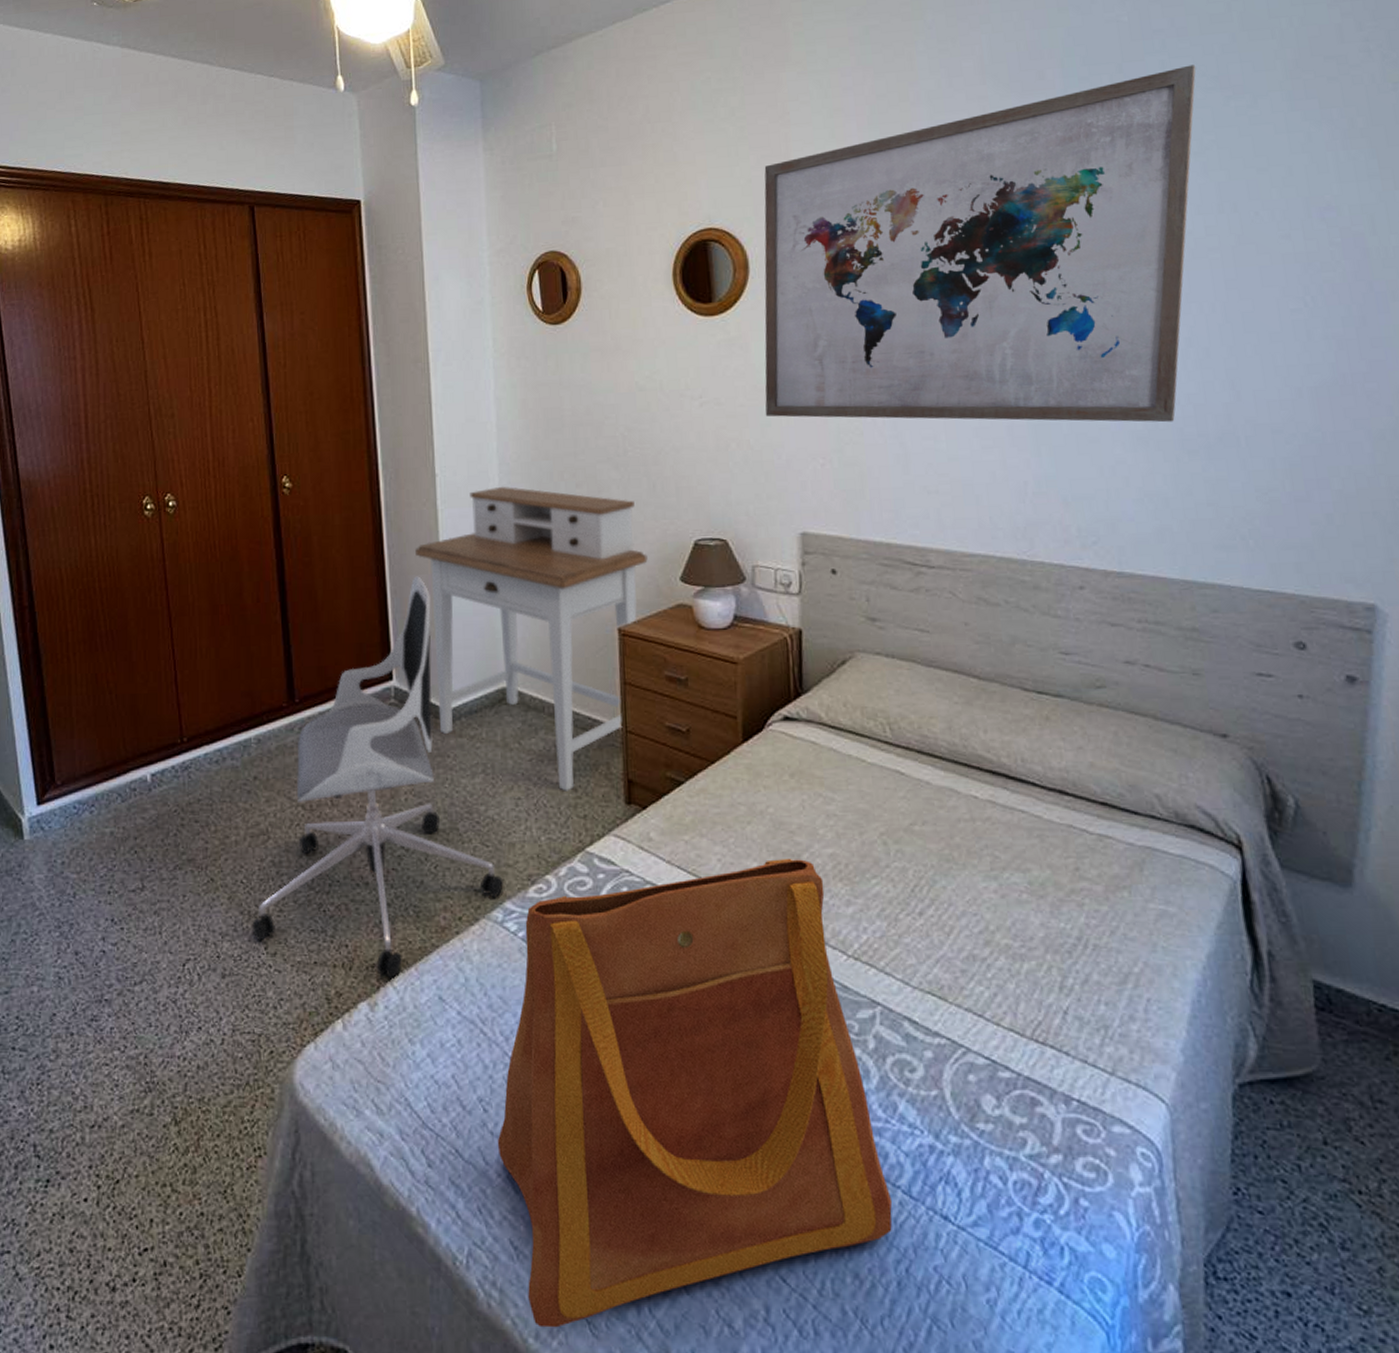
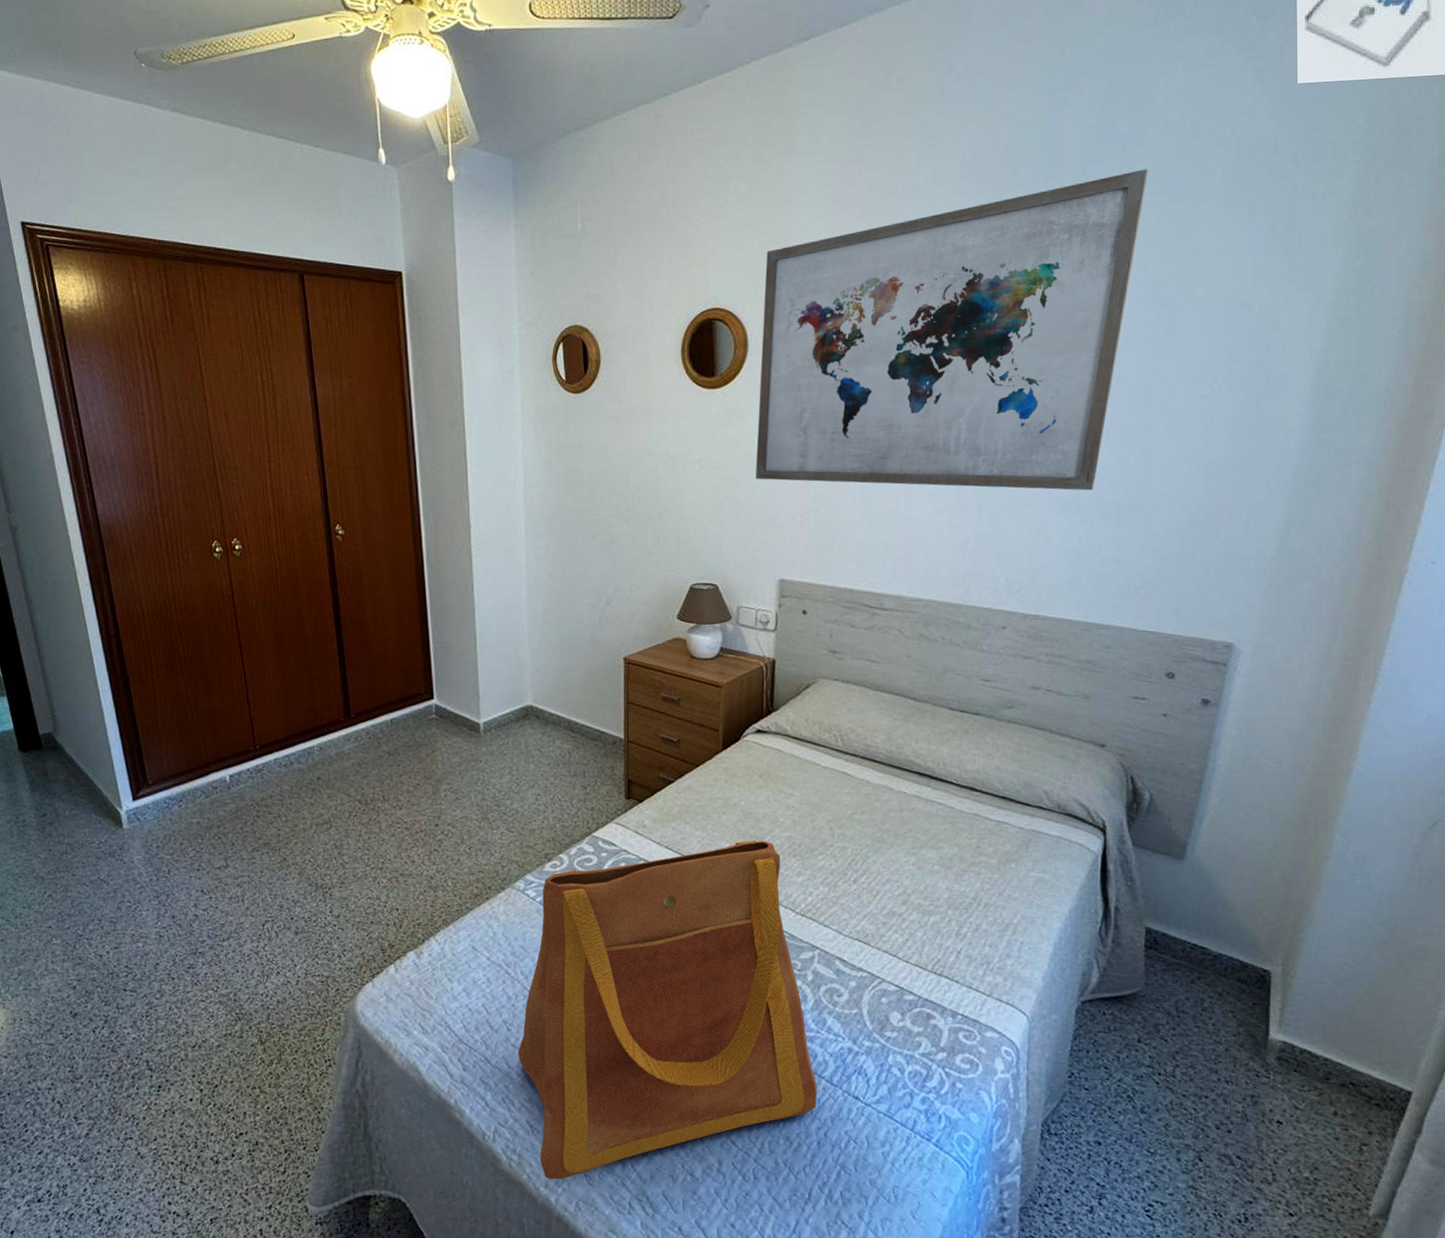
office chair: present [252,576,504,978] -> none [319,612,525,933]
desk: present [415,487,648,791] -> none [453,537,651,789]

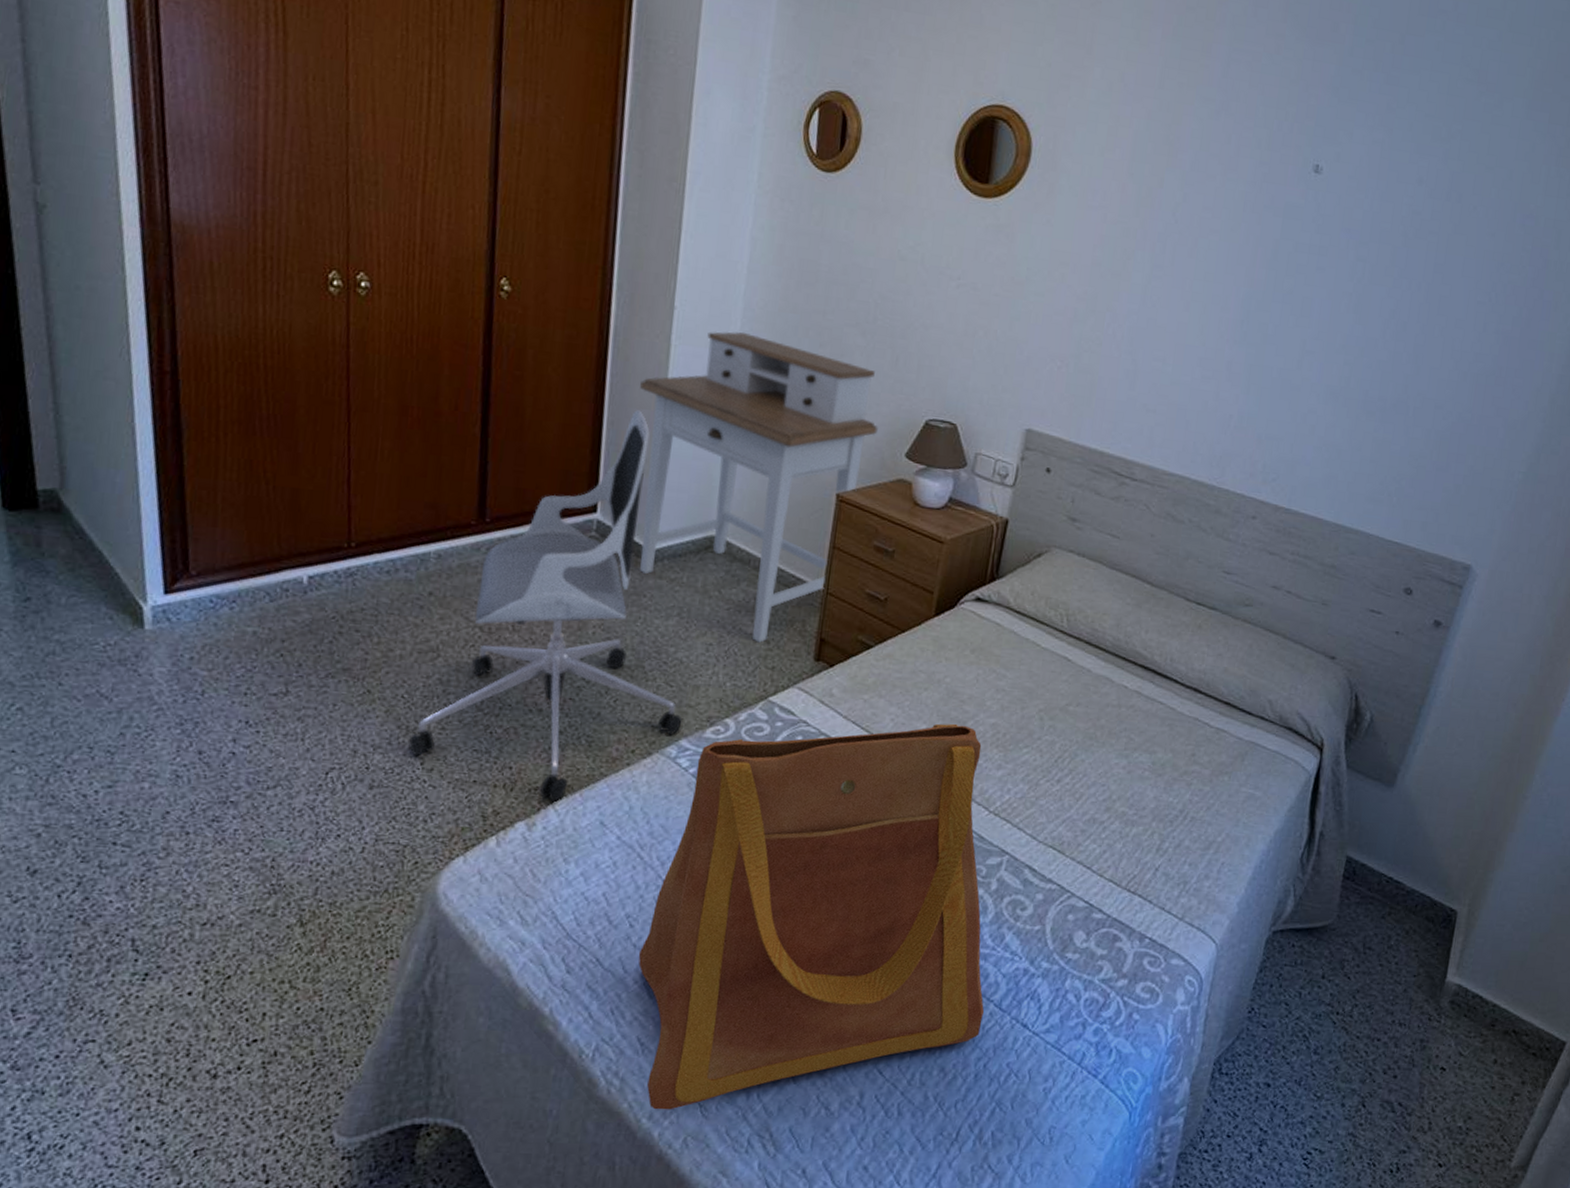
office chair: none [319,612,525,933] -> present [408,410,682,802]
desk: none [453,537,651,789] -> present [640,331,878,643]
wall art: present [755,169,1149,491] -> none [1016,52,1464,384]

